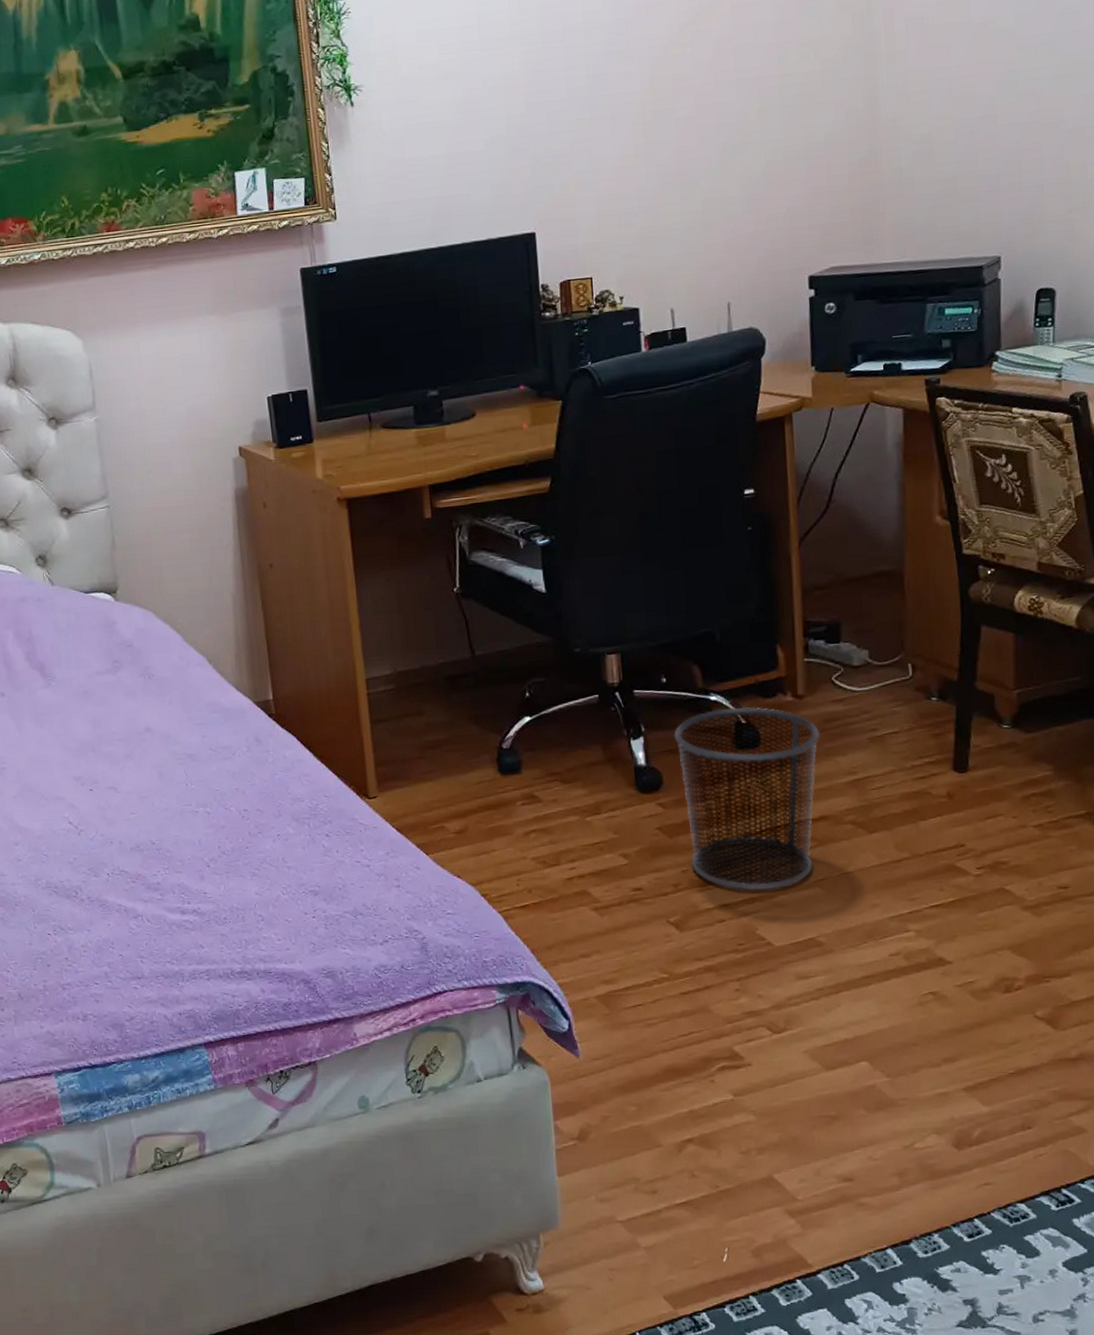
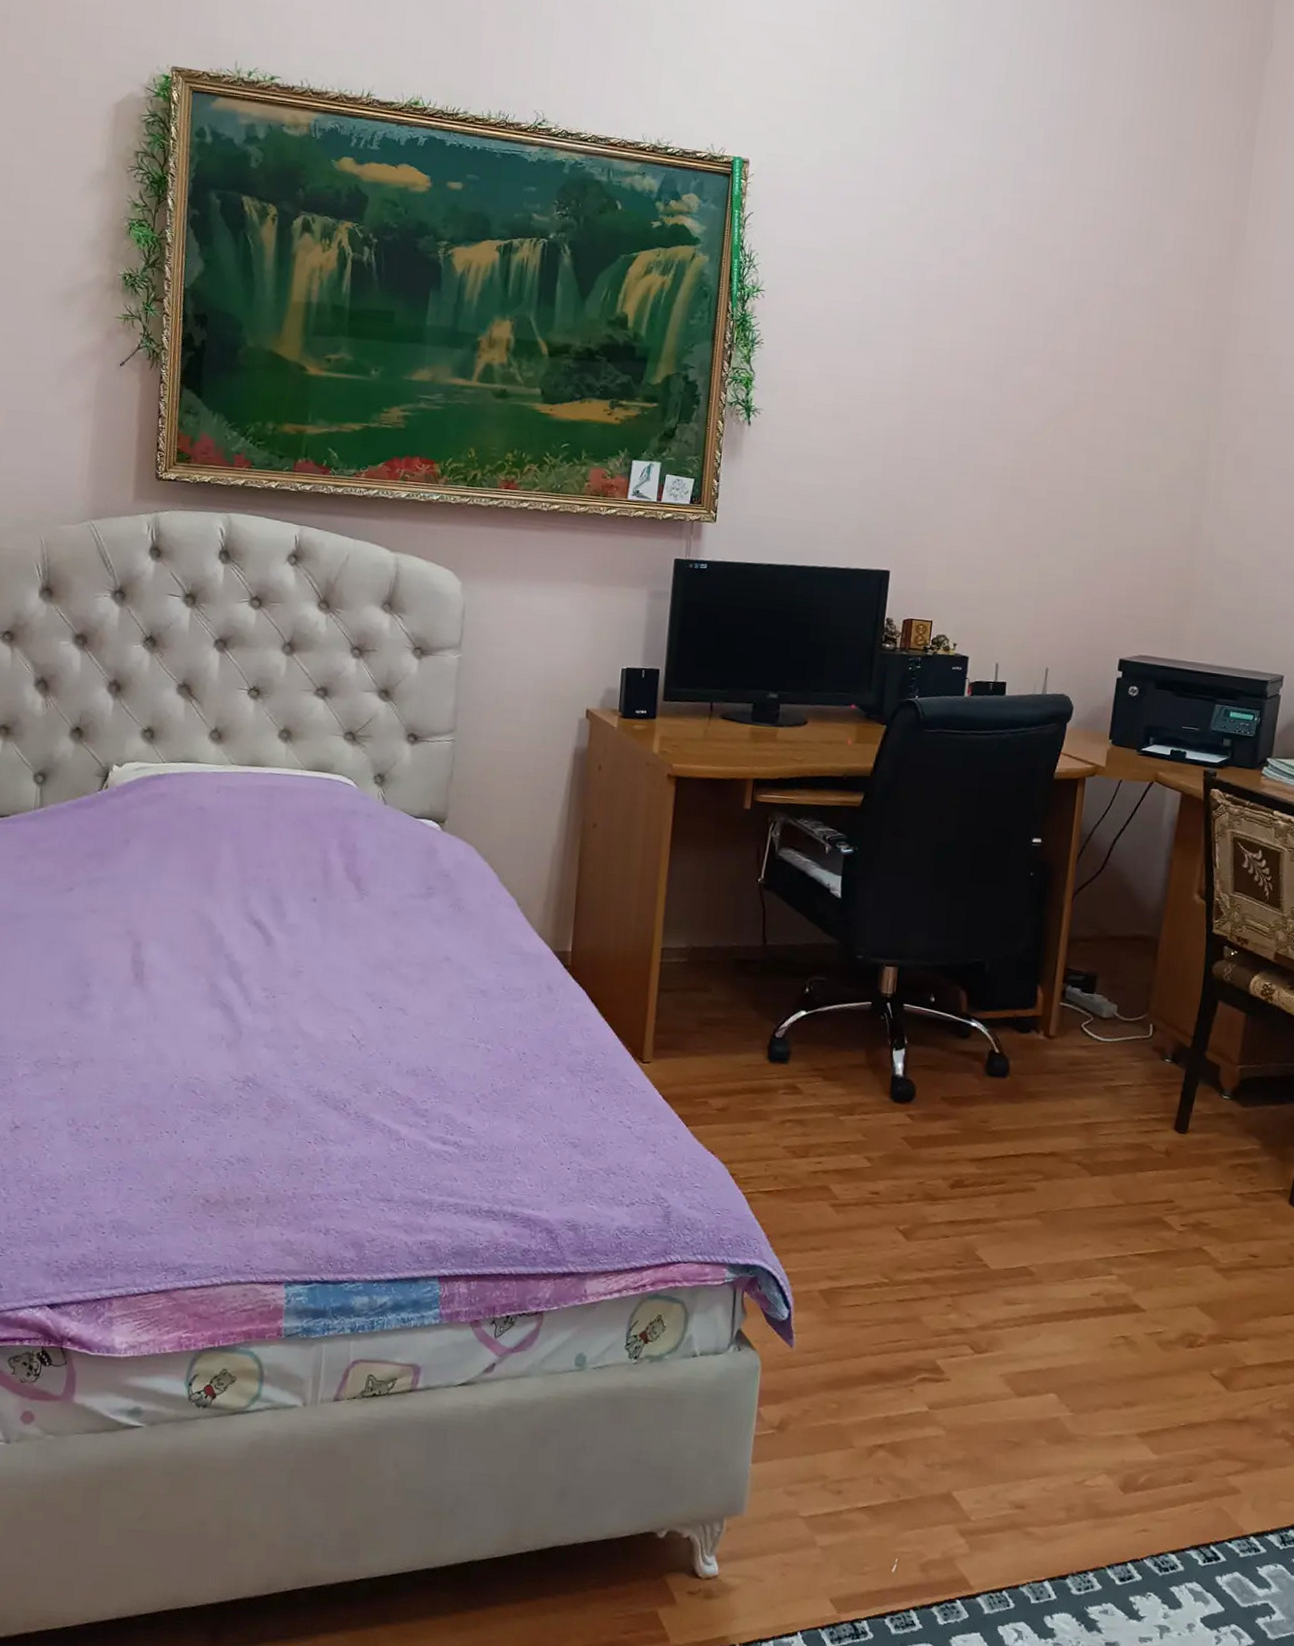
waste bin: present [674,706,821,891] -> none [927,1035,1063,1215]

